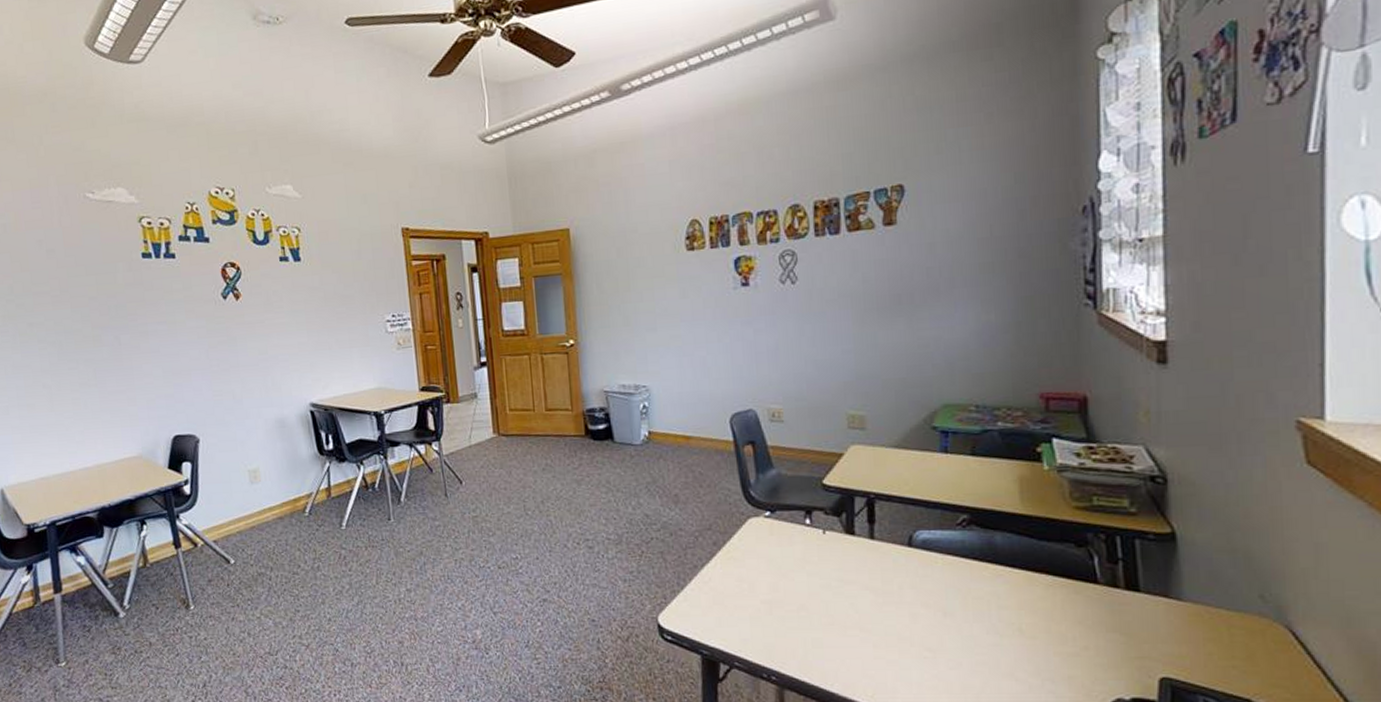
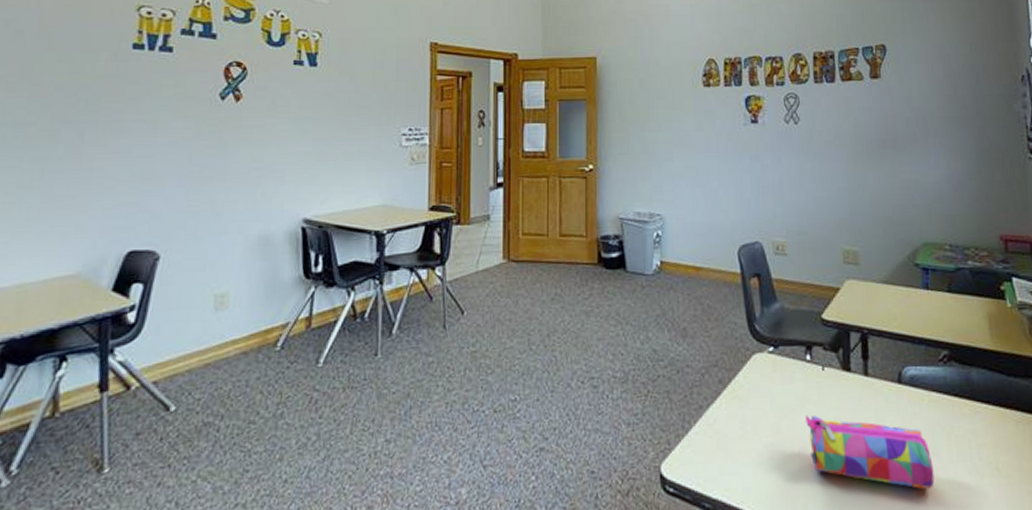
pencil case: none [805,575,946,646] -> present [806,415,935,489]

